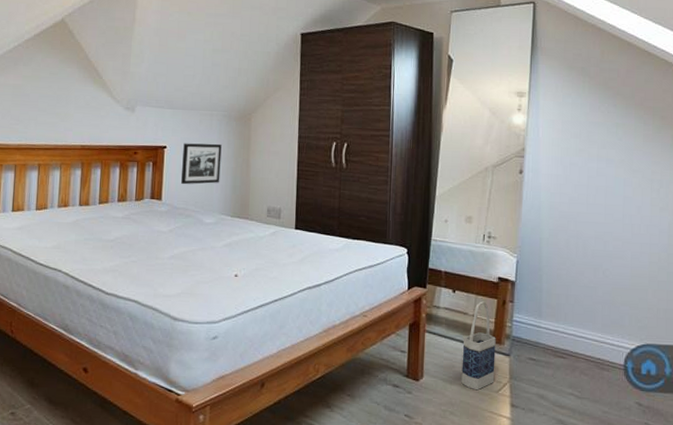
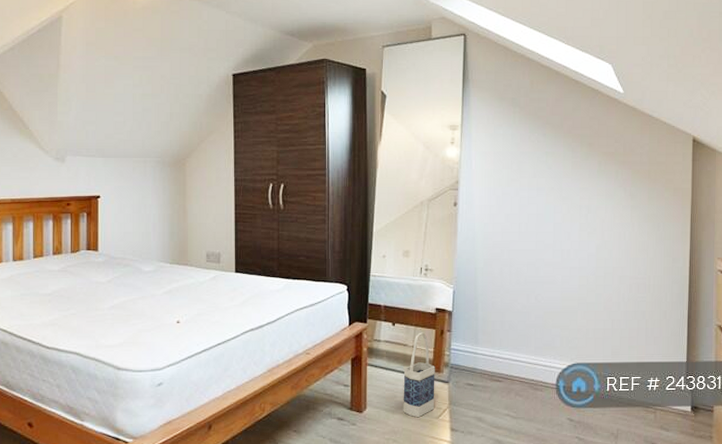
picture frame: present [181,143,222,185] -> none [117,190,157,234]

